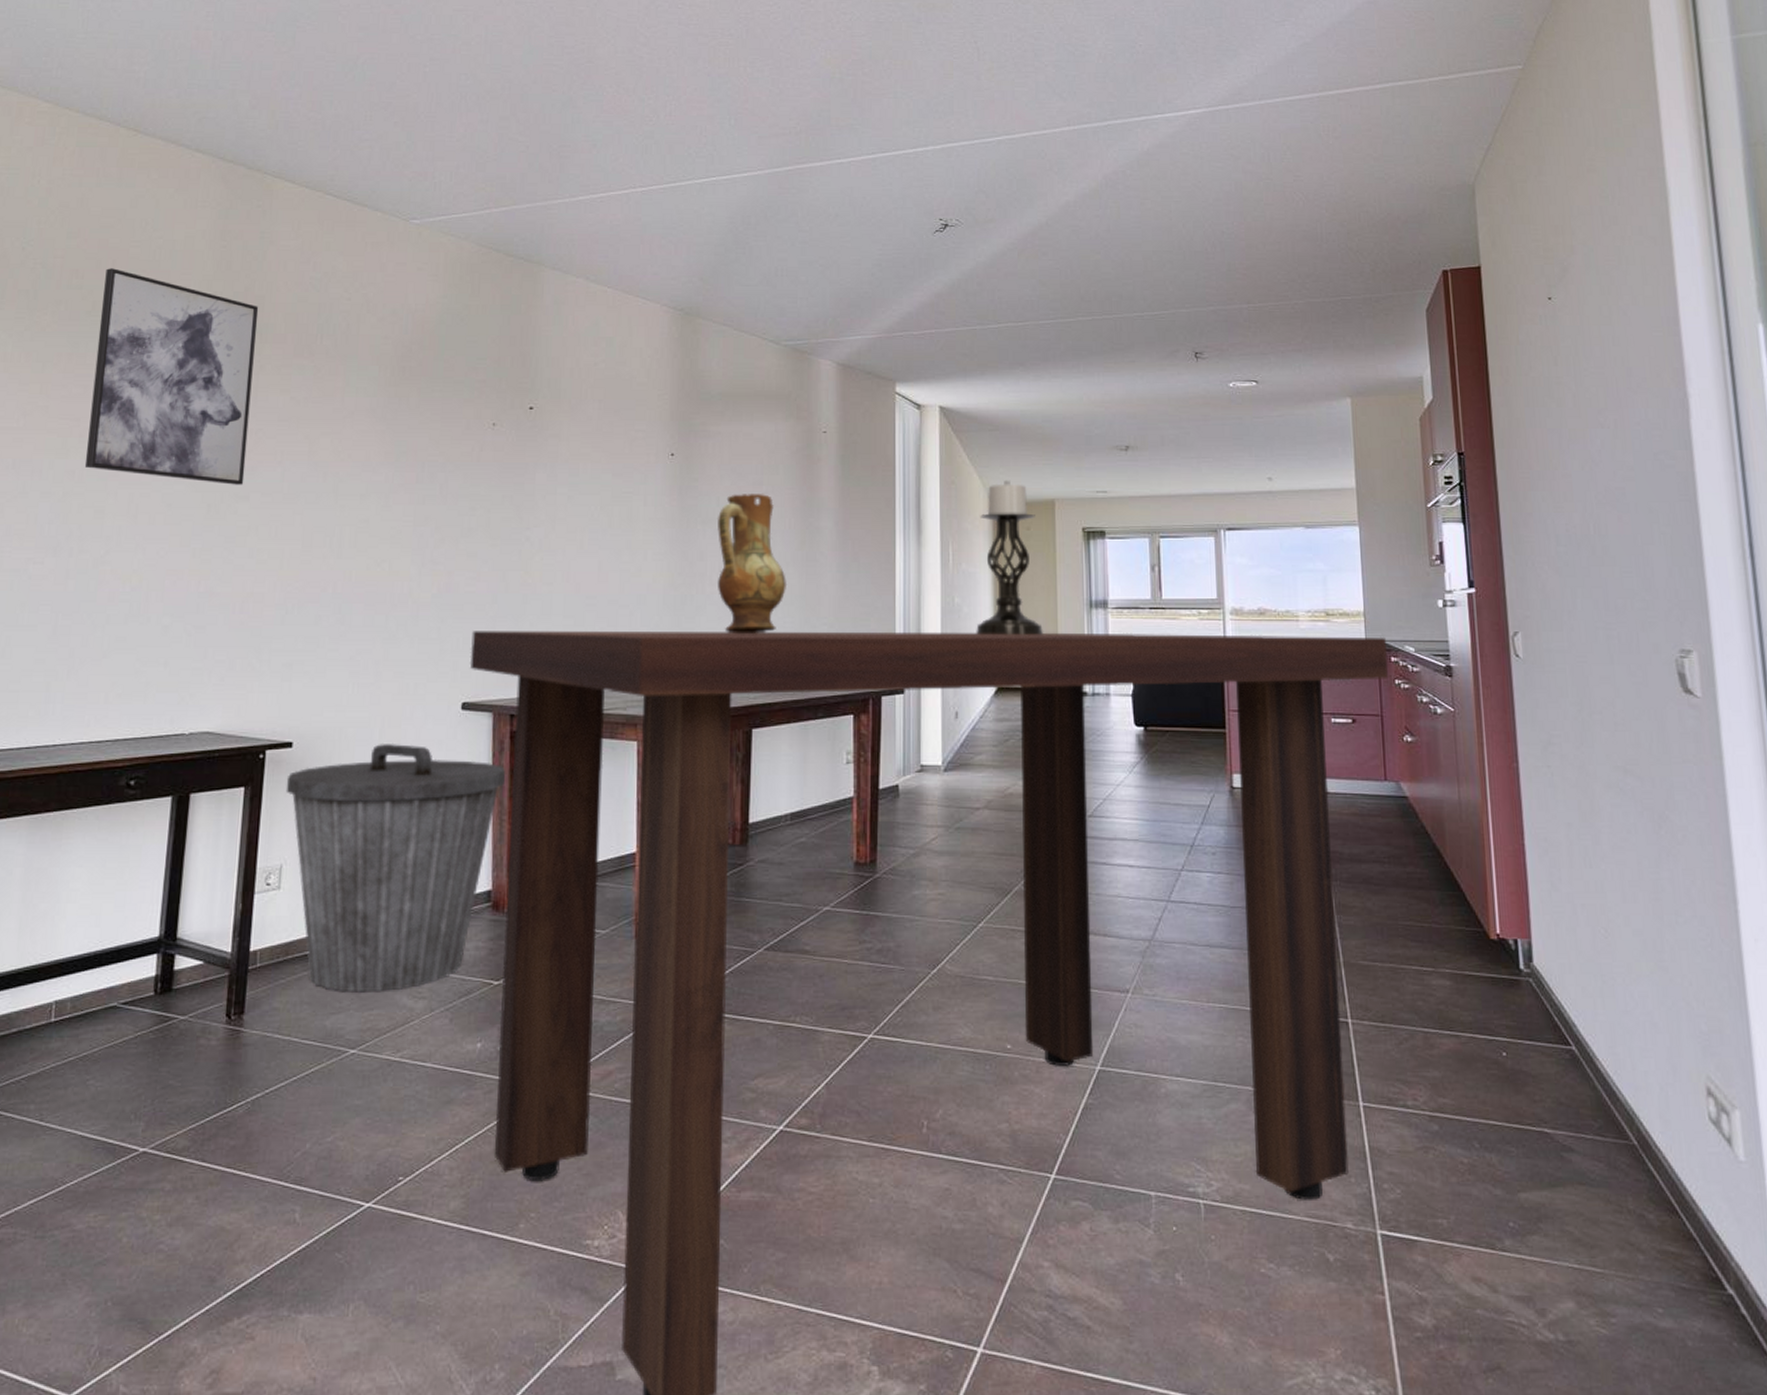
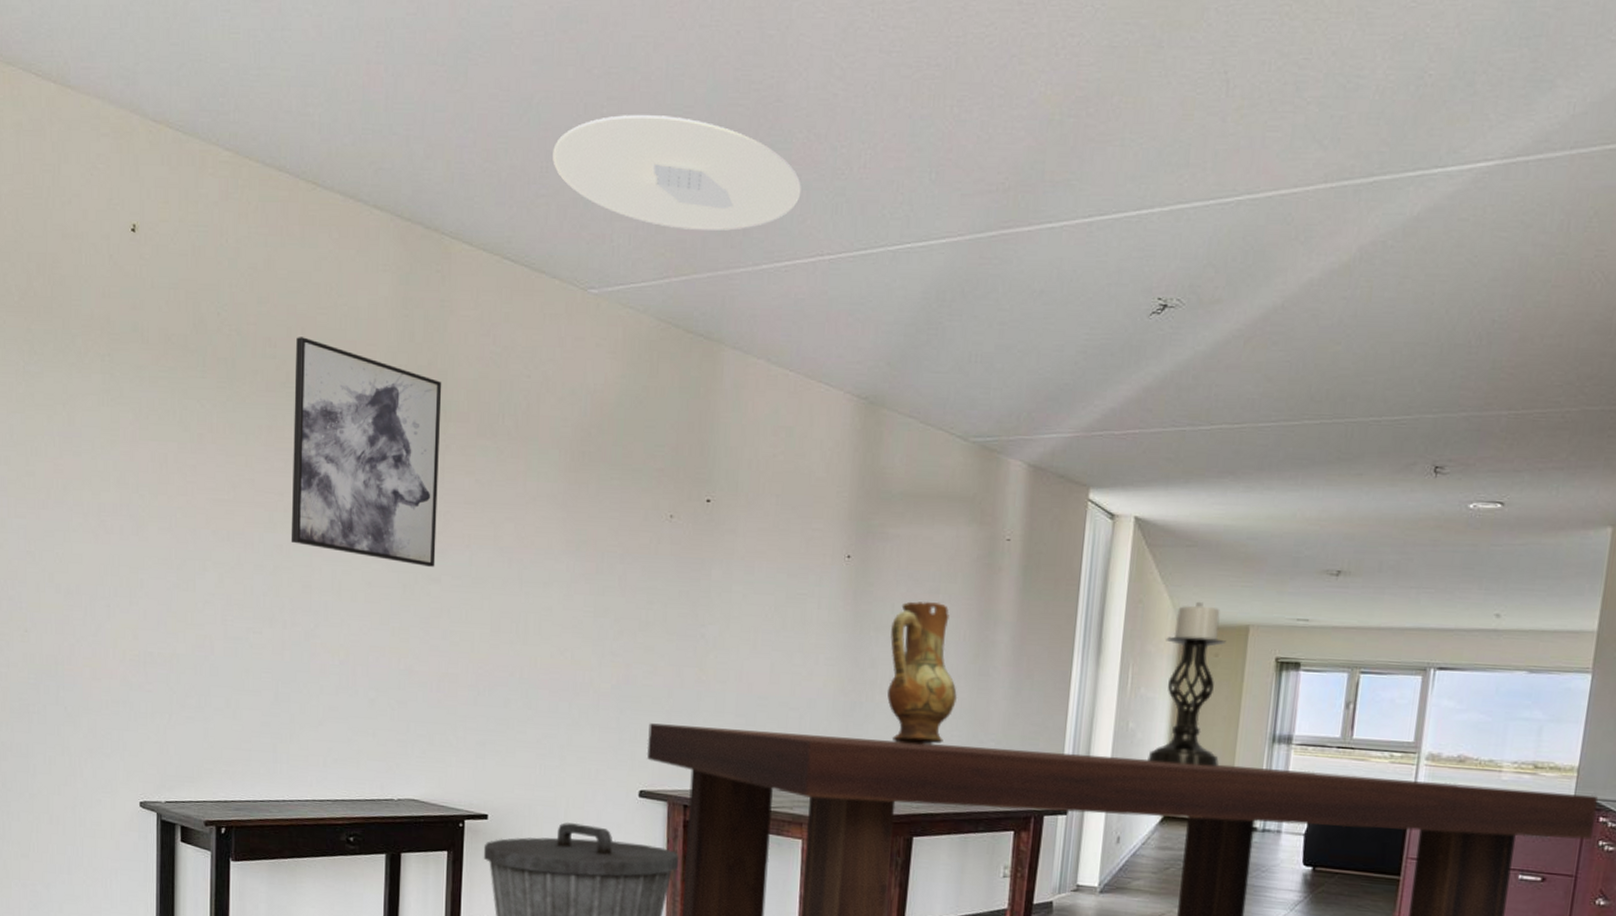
ceiling light: none [377,73,613,168] -> present [553,115,801,231]

